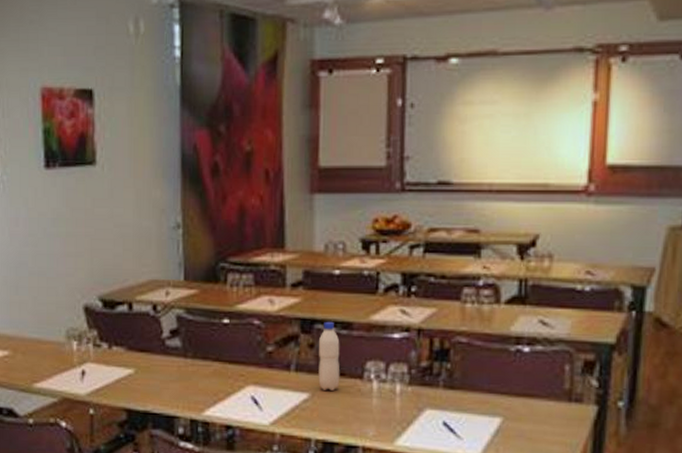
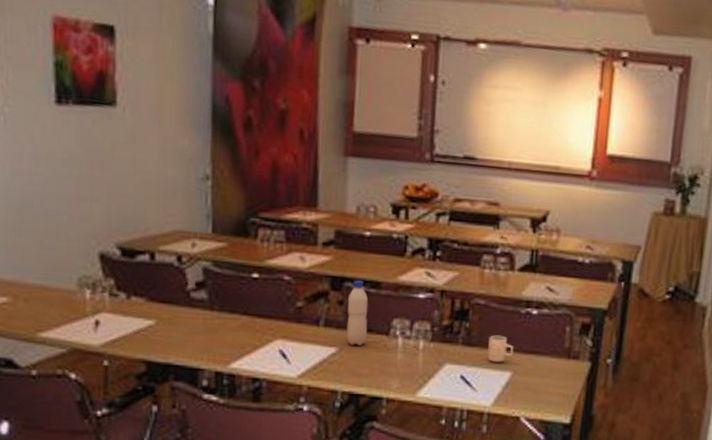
mug: none [472,376,504,407] -> present [487,335,514,362]

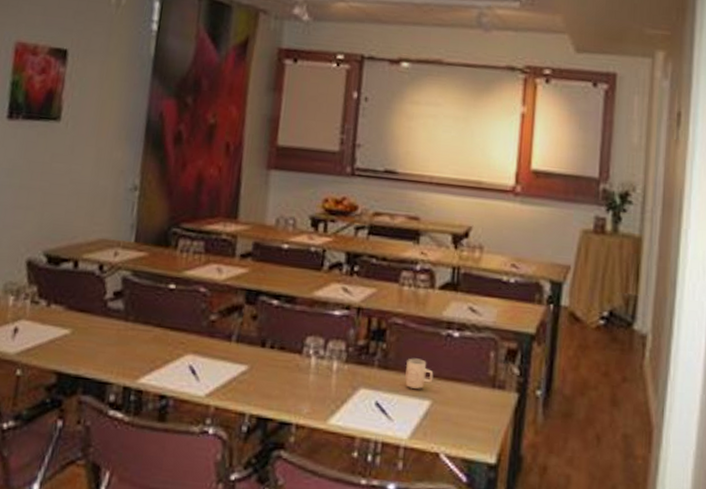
water bottle: present [346,280,369,346] -> none [258,293,283,364]

